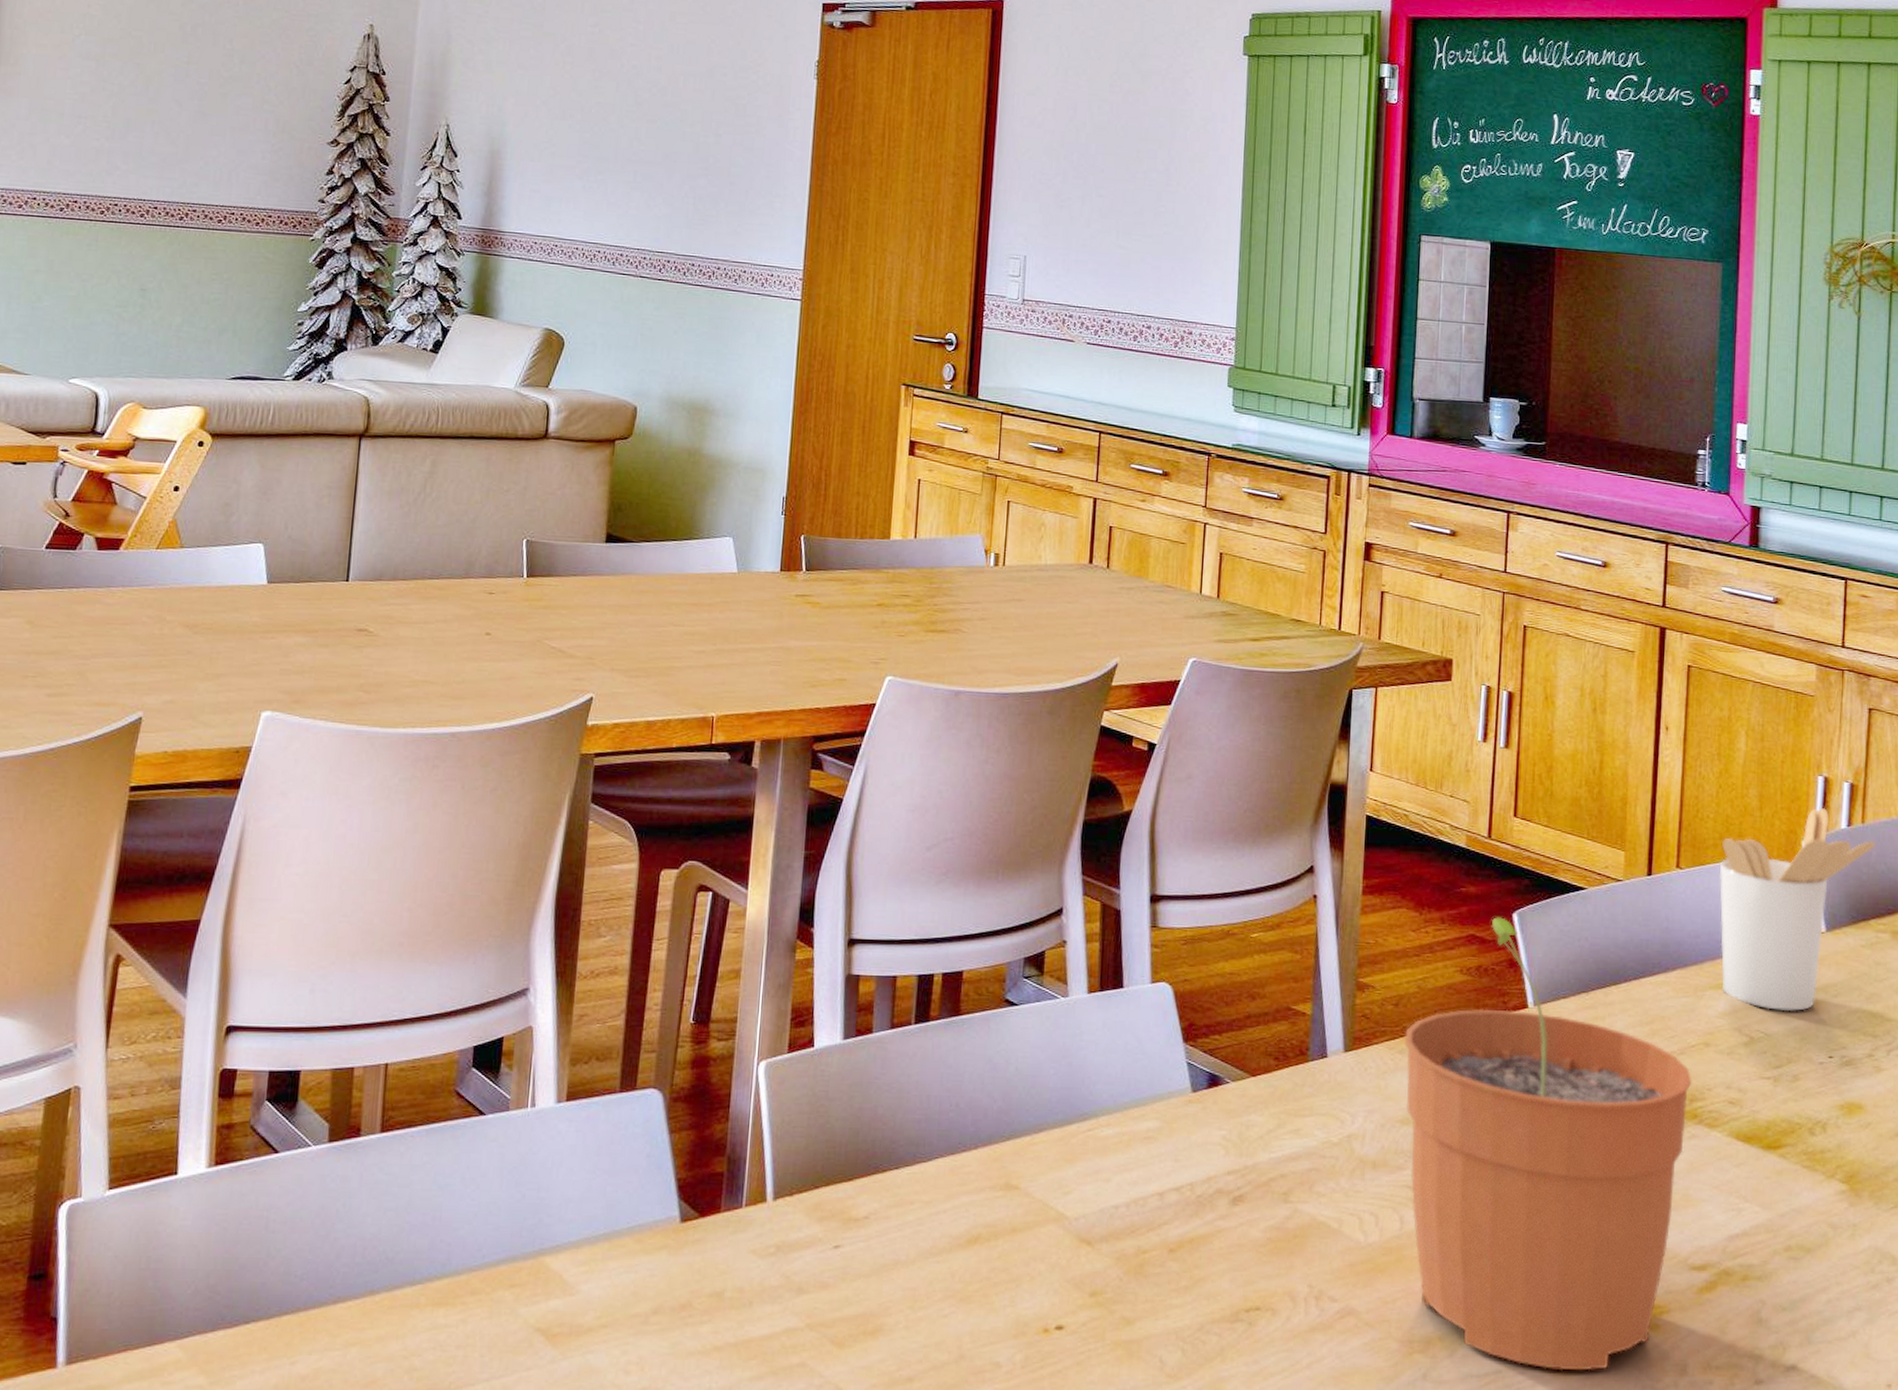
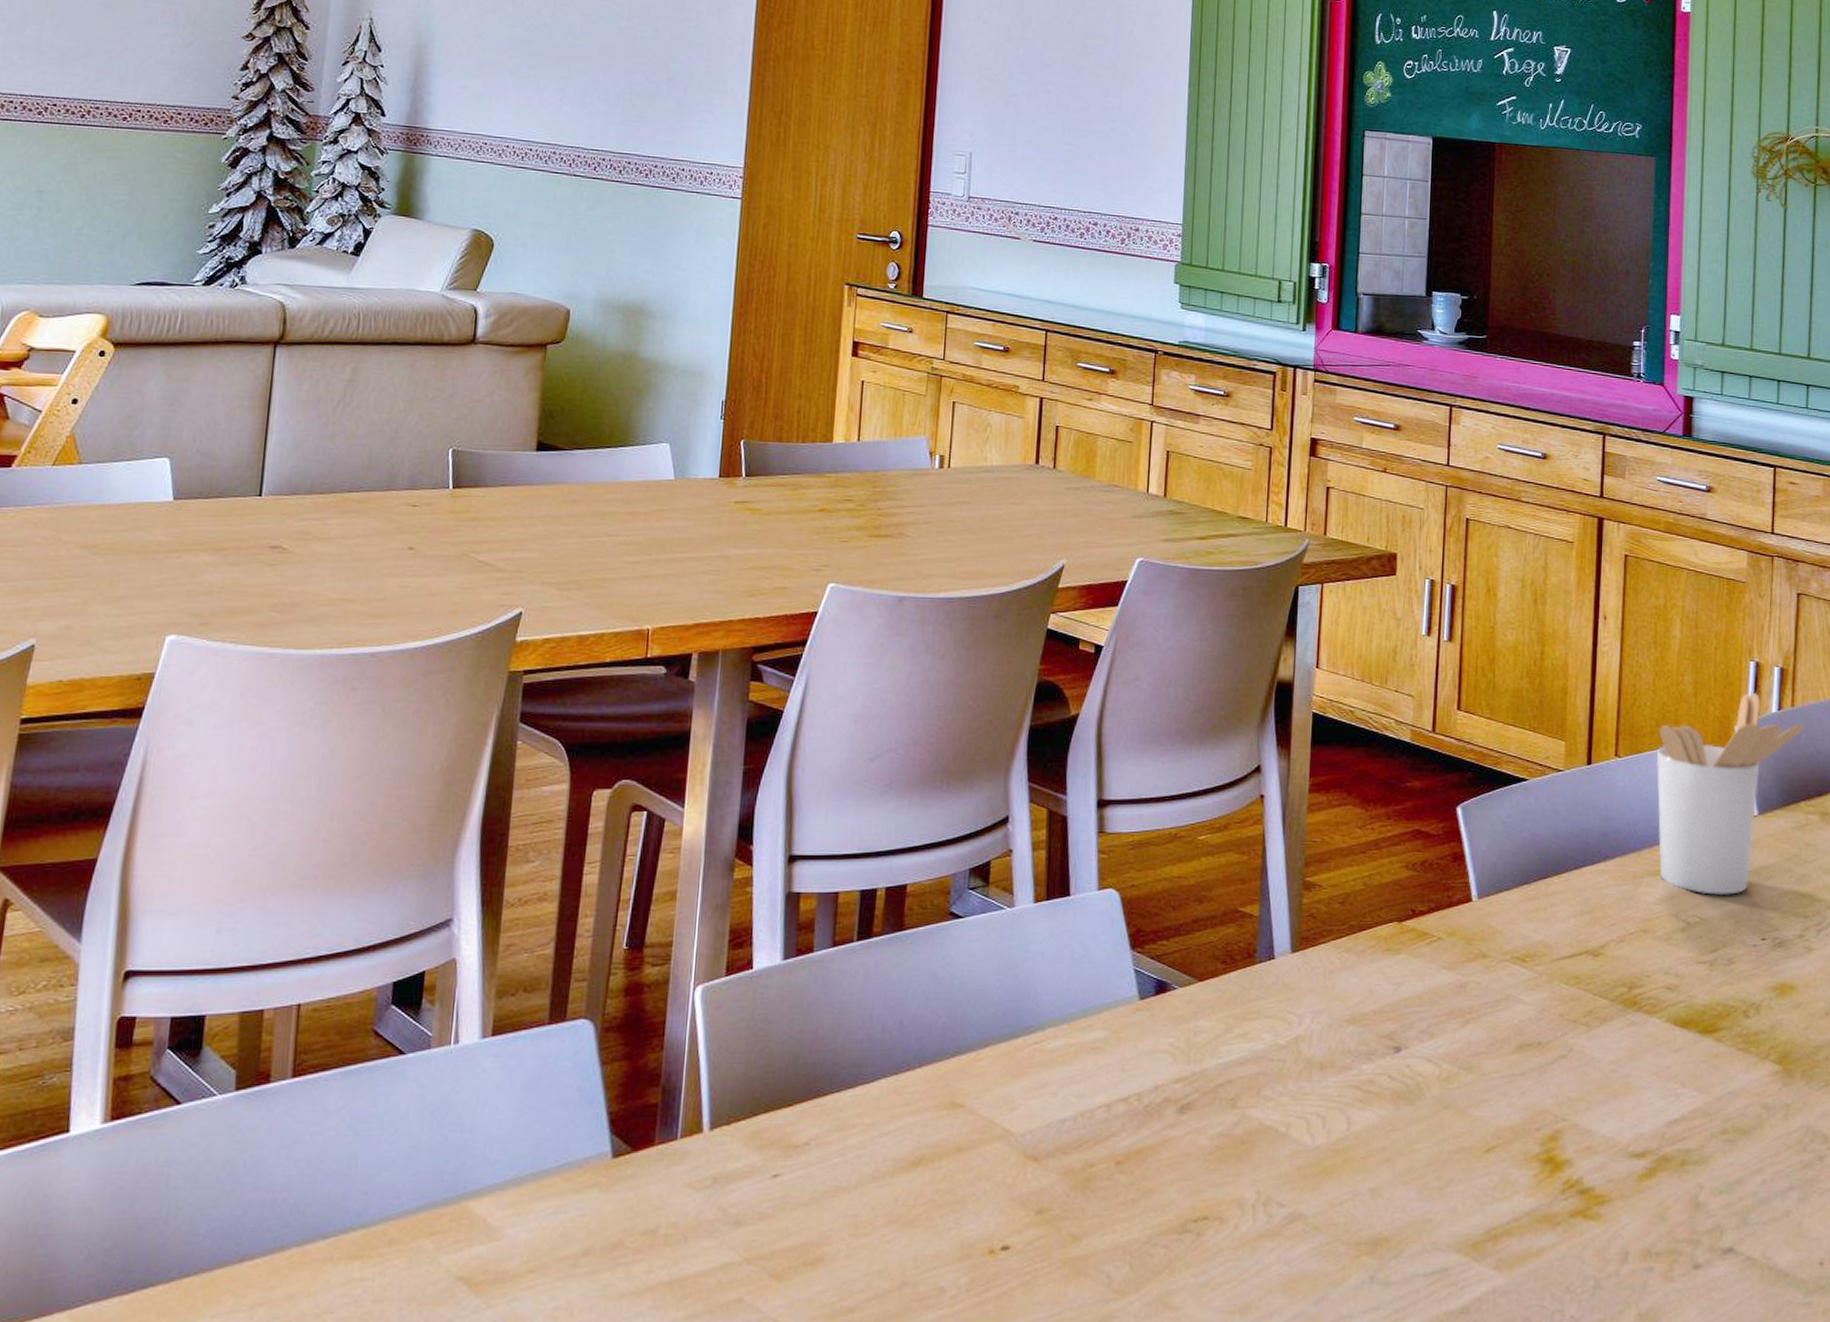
plant pot: present [1404,917,1692,1371] -> none [1351,811,1631,1266]

